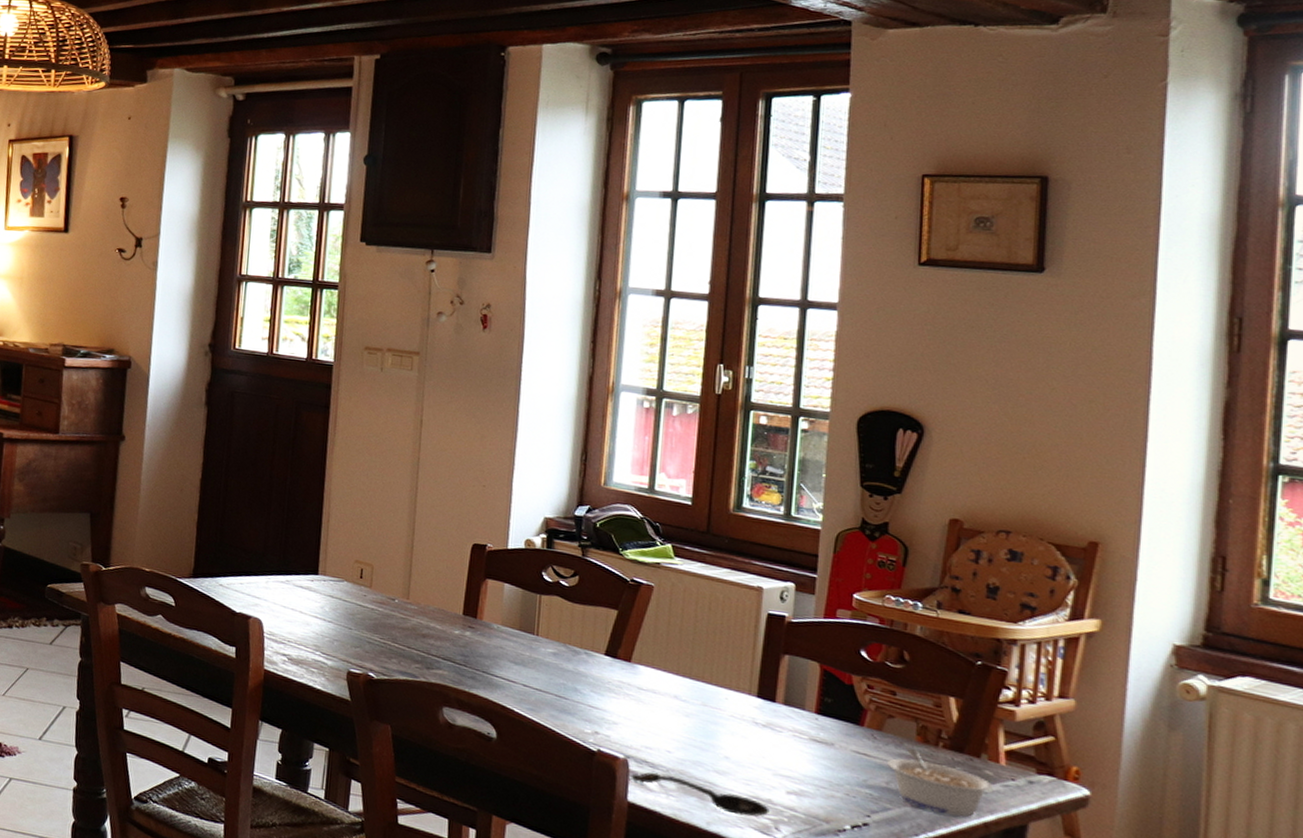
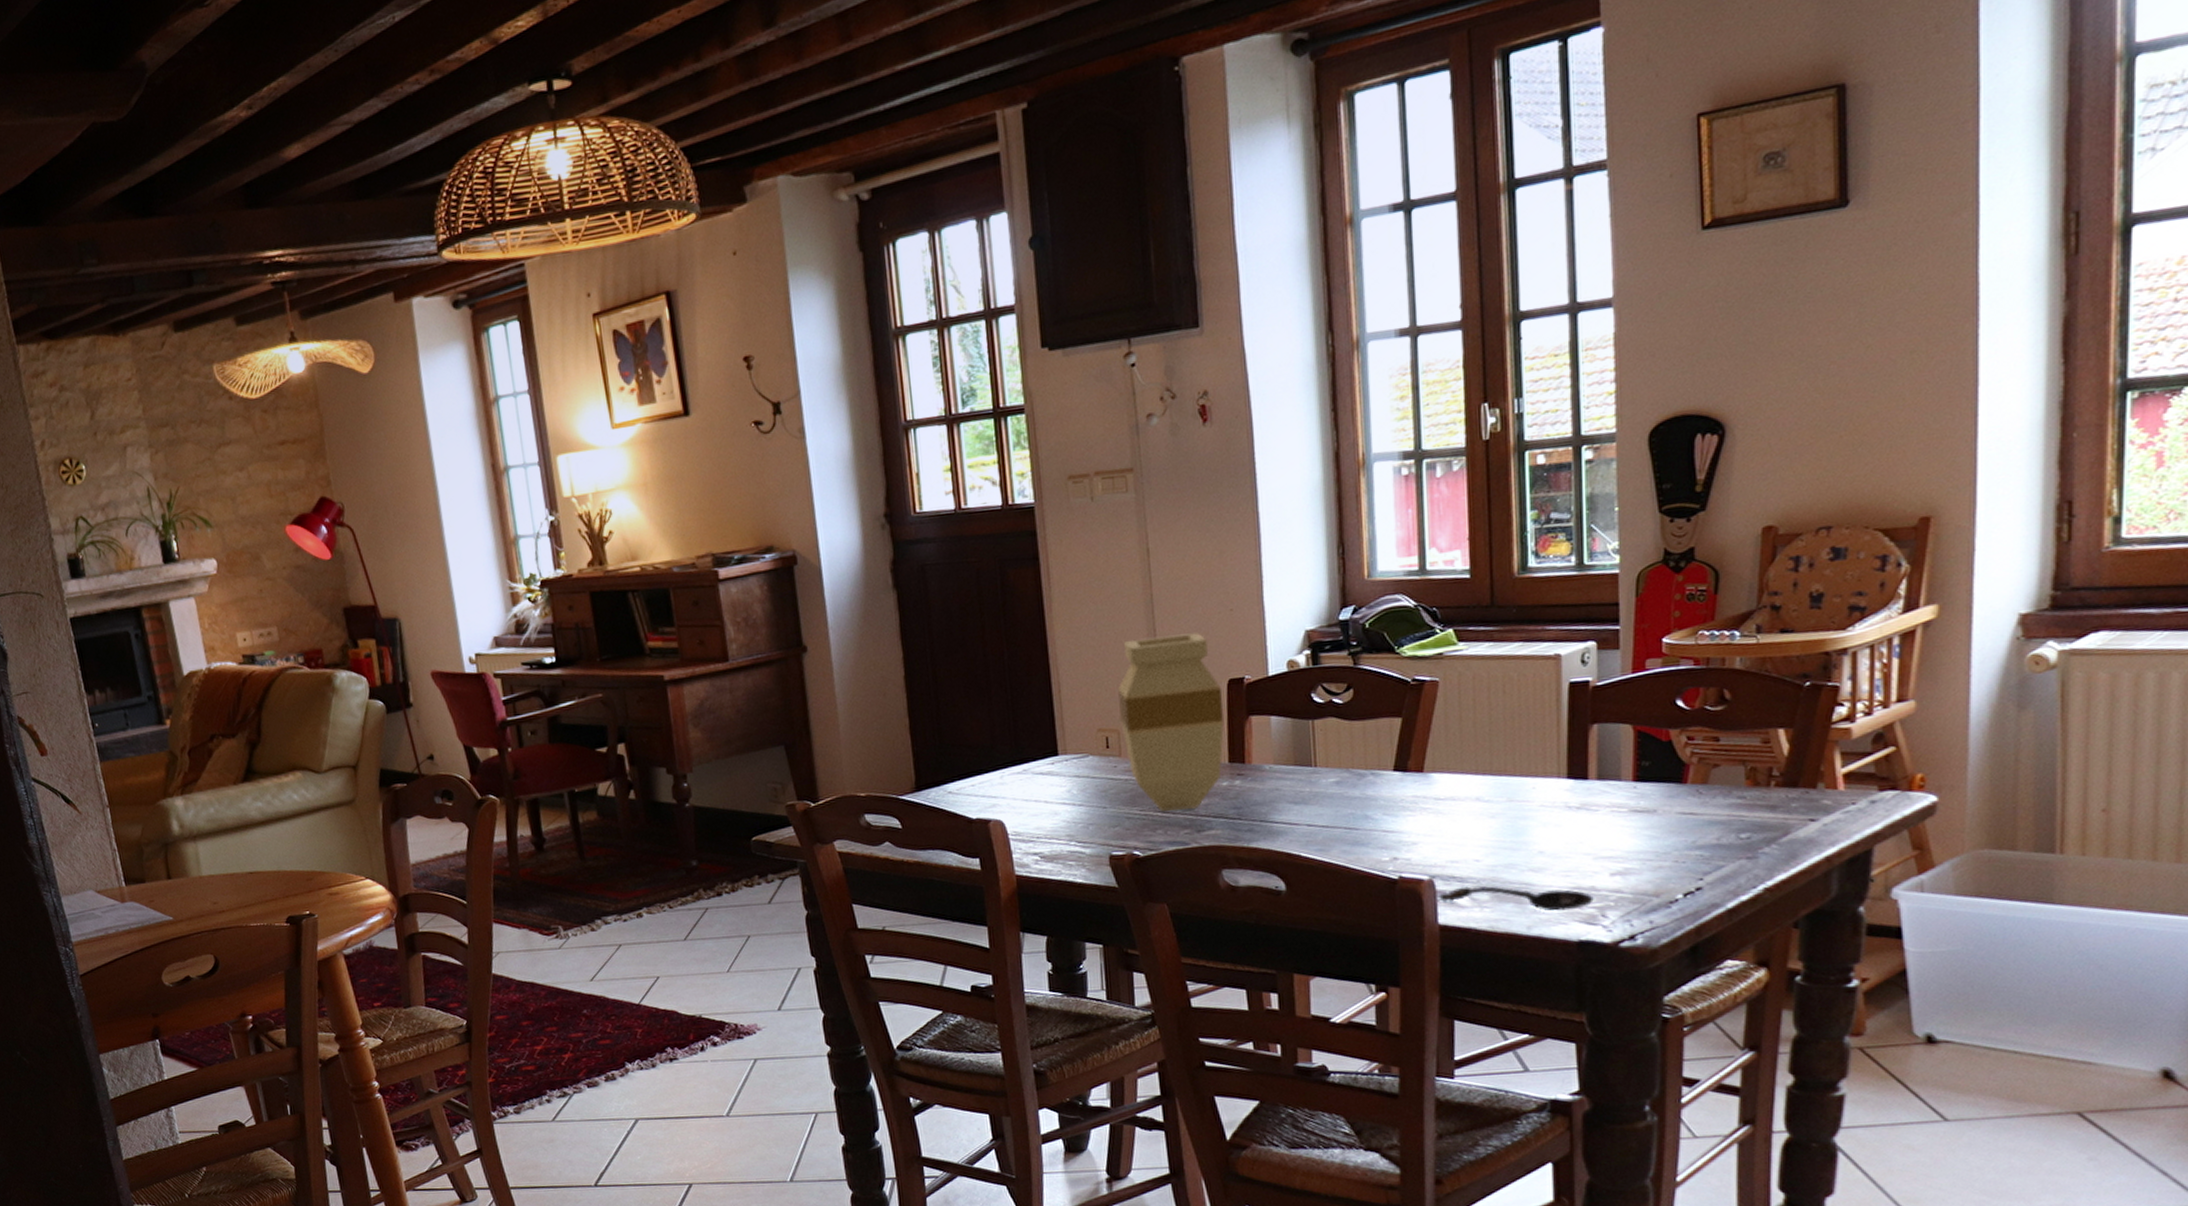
vase: none [375,492,466,648] -> present [1118,632,1225,812]
legume: present [887,748,993,817] -> none [1716,796,1833,858]

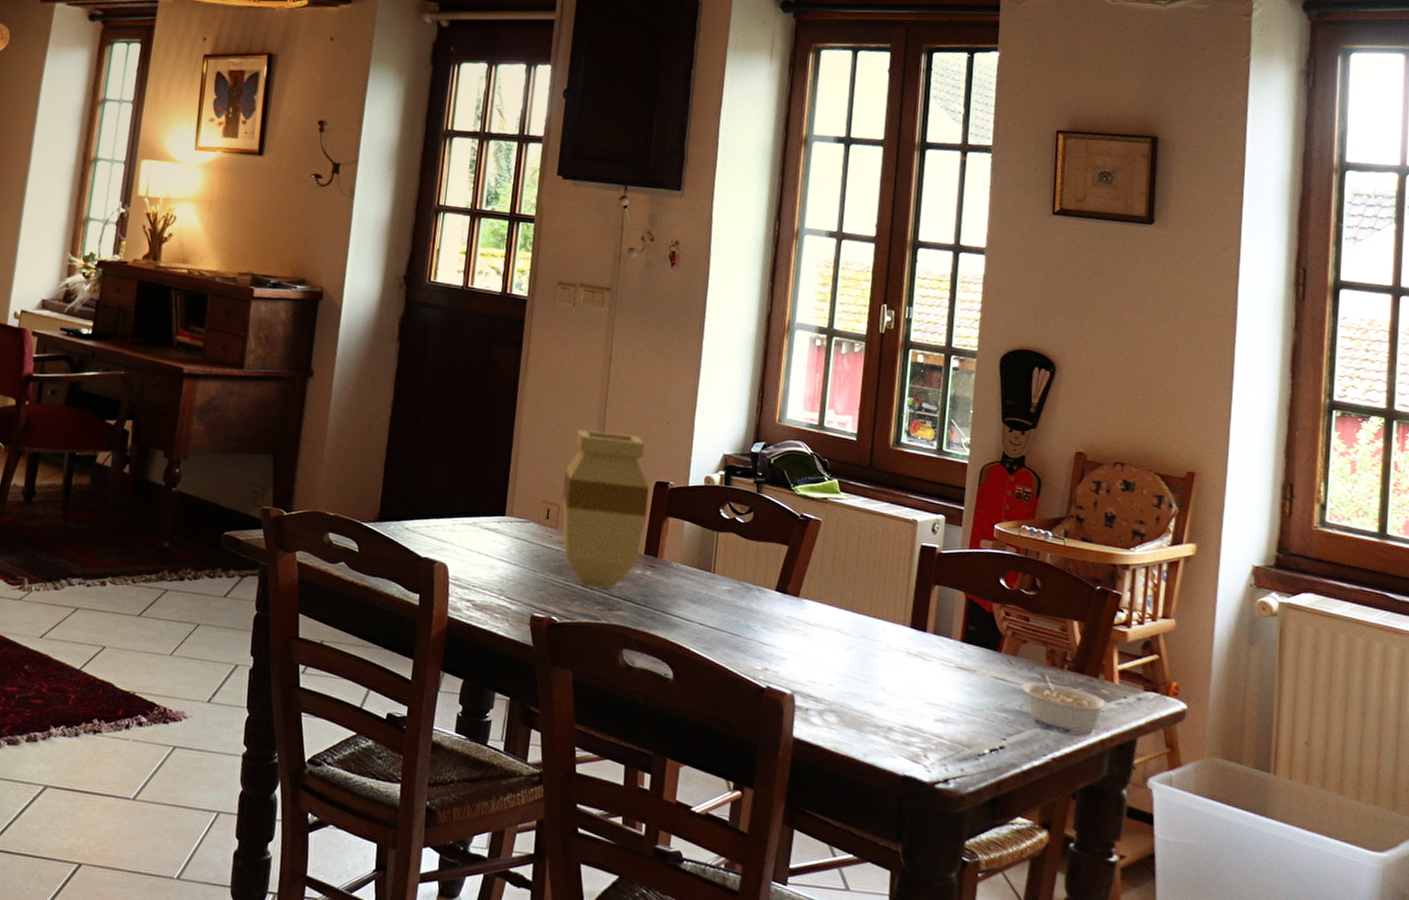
spoon: present [1439,886,1594,912] -> none [796,706,920,746]
legume: none [1716,796,1833,858] -> present [1021,672,1108,735]

